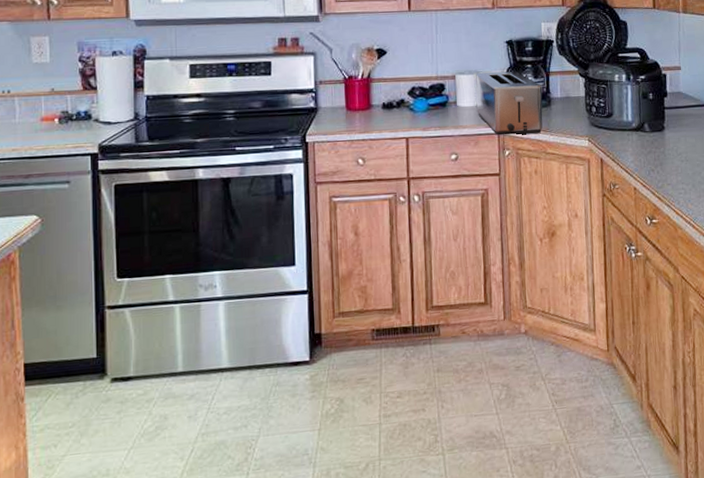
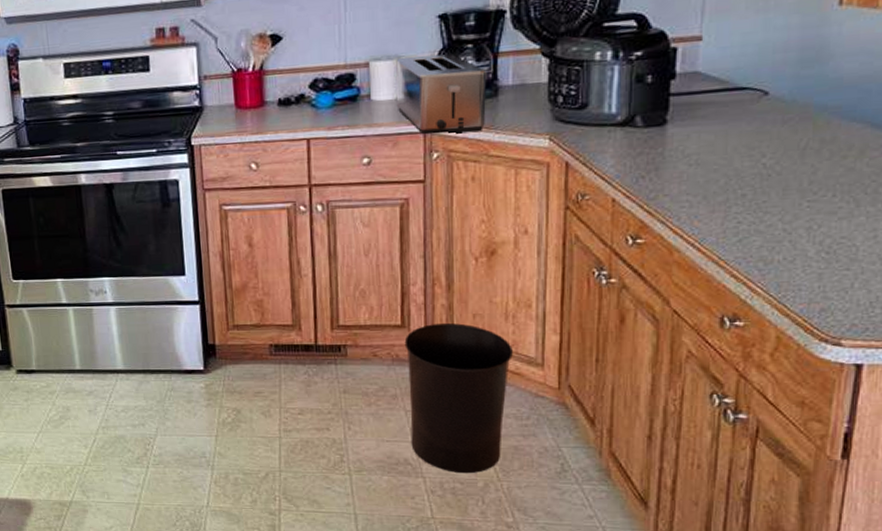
waste bin: none [487,297,572,440] -> present [404,322,513,474]

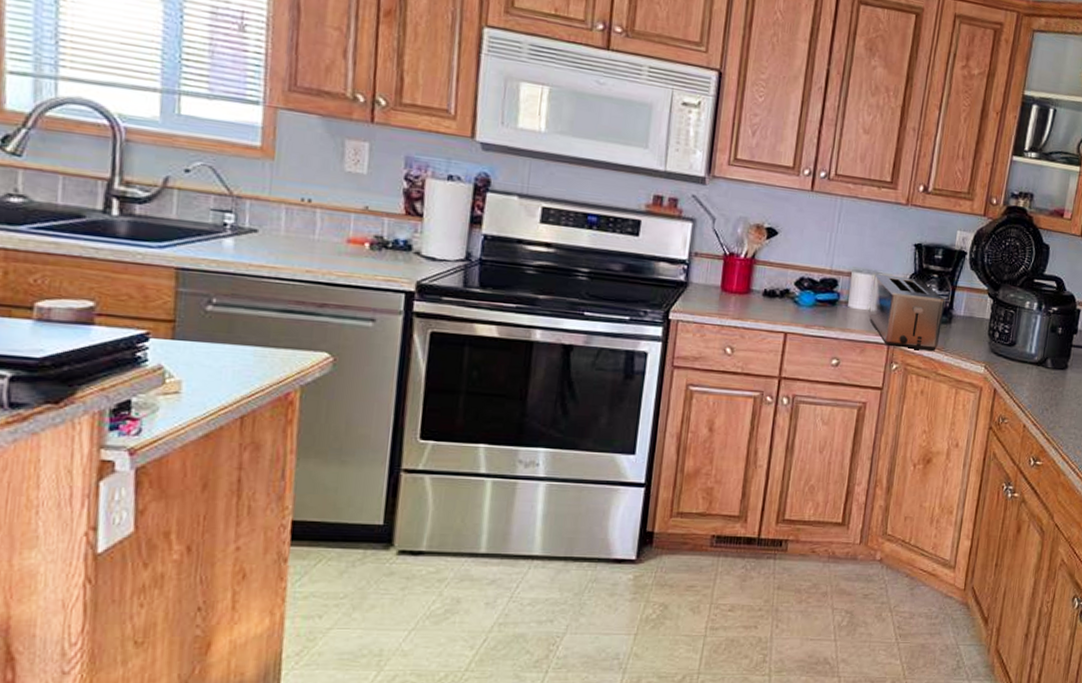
waste bin: present [404,322,513,474] -> none [832,523,933,672]

